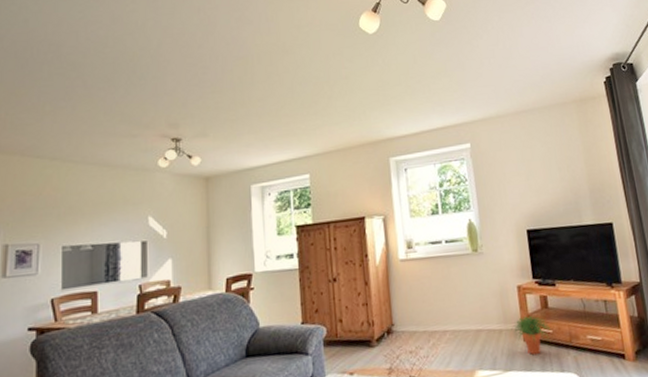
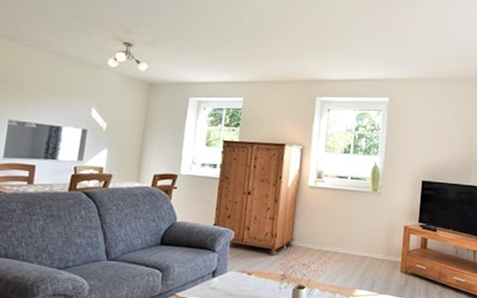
potted plant: present [511,315,551,356] -> none [392,252,425,285]

